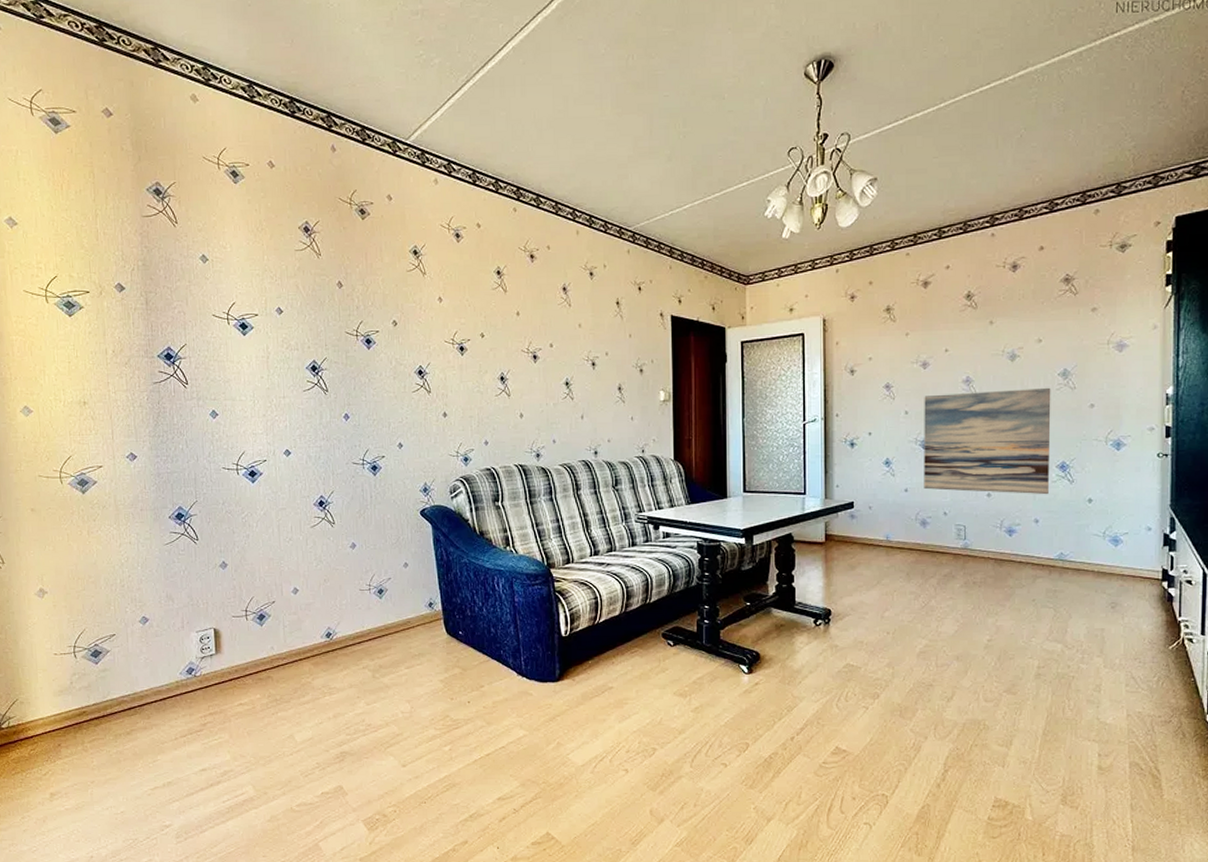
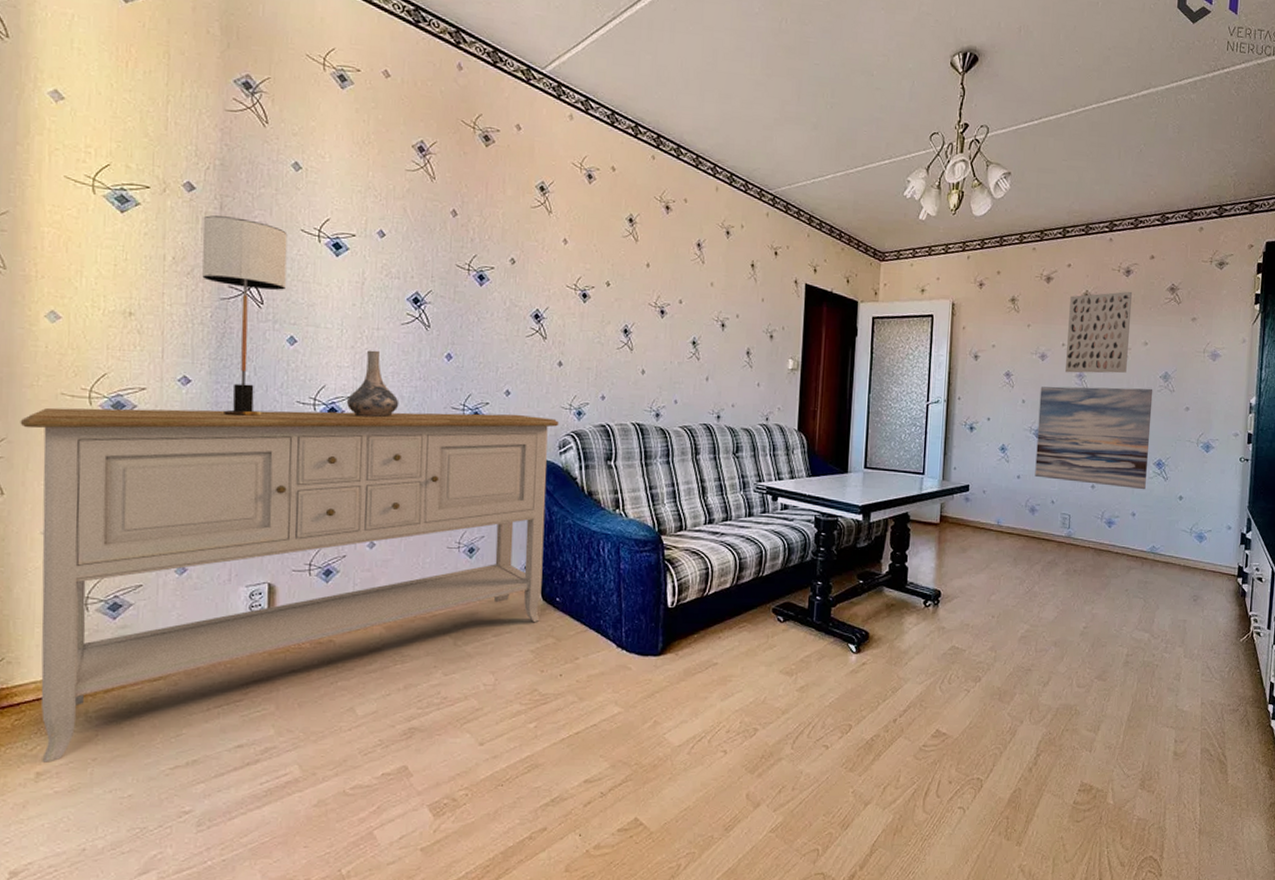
sideboard: none [10,464,449,785] -> present [20,407,559,763]
table lamp: none [133,310,205,485] -> present [202,215,288,417]
decorative vase: none [263,416,308,478] -> present [346,350,399,418]
wall art: none [951,287,1021,379] -> present [1065,291,1133,373]

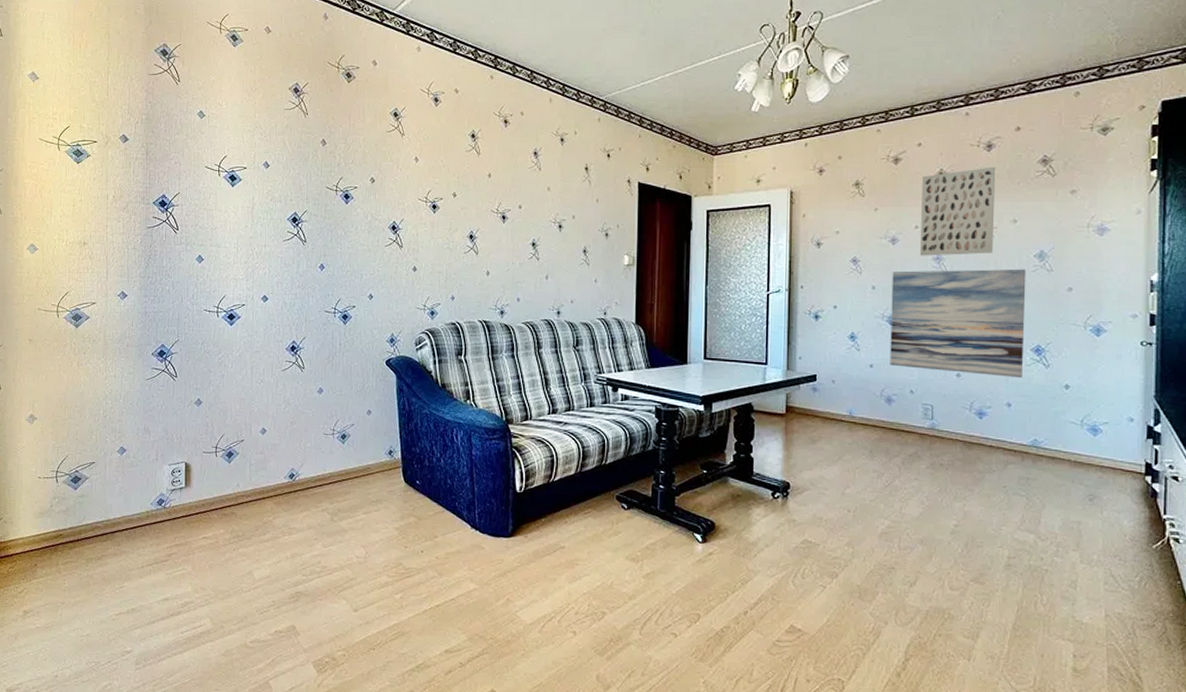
sideboard: present [20,407,559,763] -> none [11,315,415,603]
table lamp: present [202,215,288,417] -> none [134,160,195,324]
decorative vase: present [346,350,399,418] -> none [241,264,283,322]

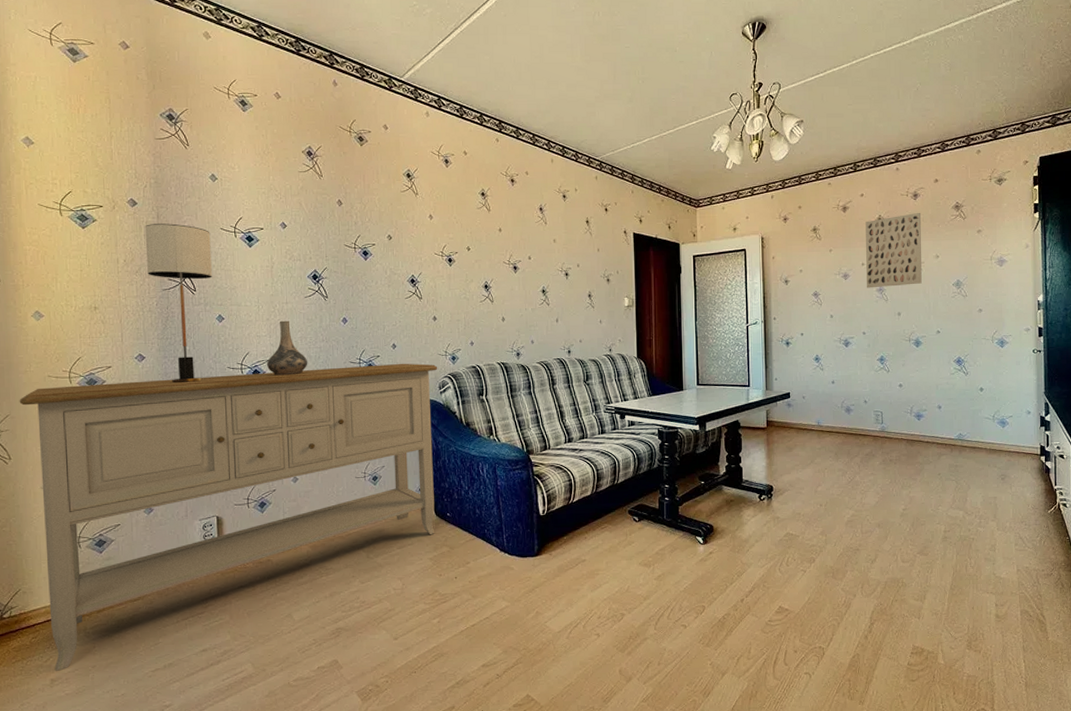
sideboard: none [11,315,415,603] -> present [19,363,438,671]
table lamp: none [134,160,195,324] -> present [145,223,212,384]
decorative vase: none [241,264,283,322] -> present [266,320,308,376]
wall art: present [890,268,1027,379] -> none [846,295,949,385]

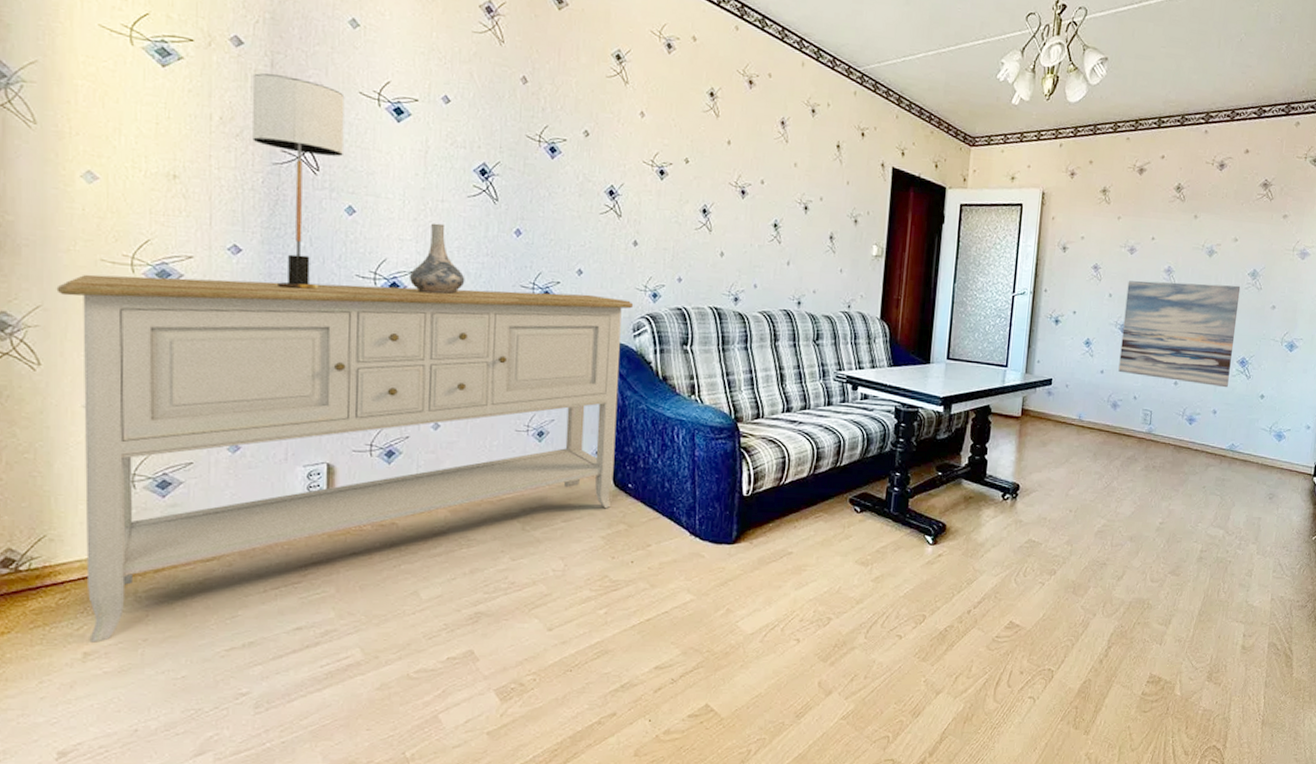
wall art: none [846,295,949,385] -> present [1118,281,1241,388]
wall art: present [865,212,922,288] -> none [1154,185,1226,269]

